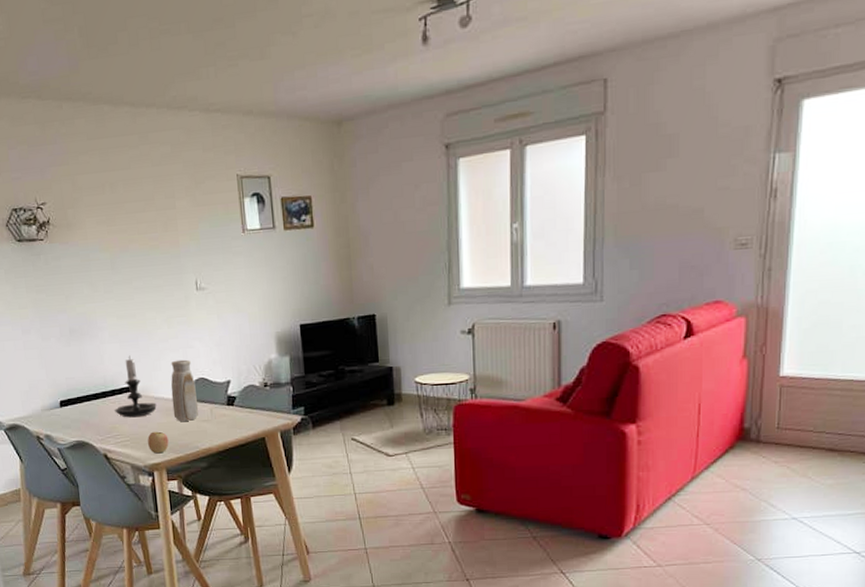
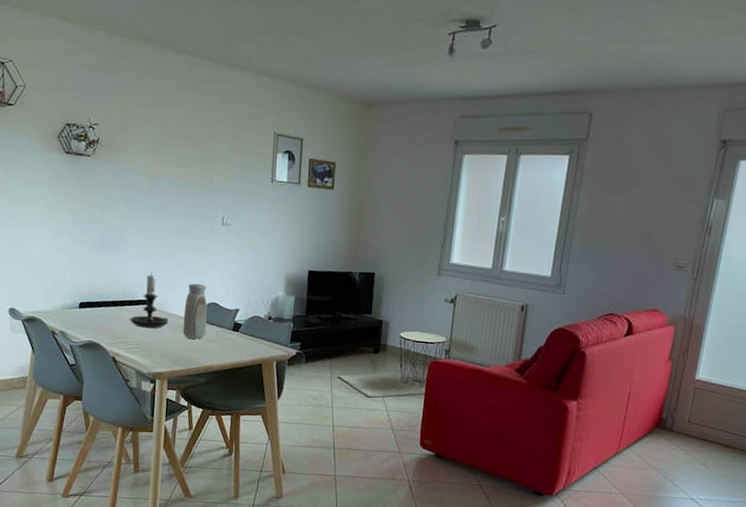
apple: present [147,431,169,454] -> none [155,343,175,364]

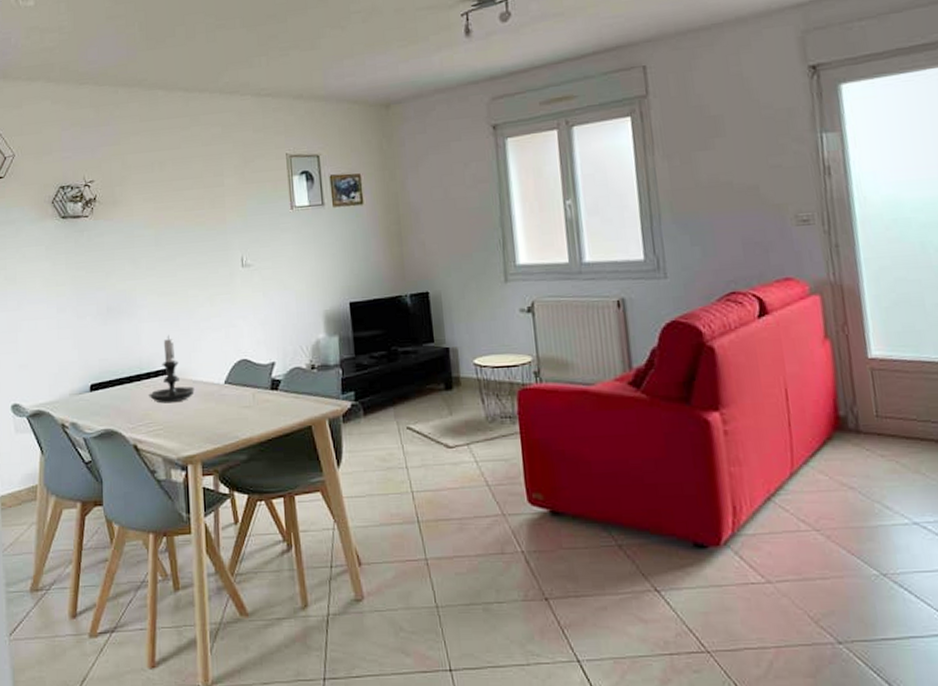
vase: present [183,283,207,339] -> none [211,339,240,408]

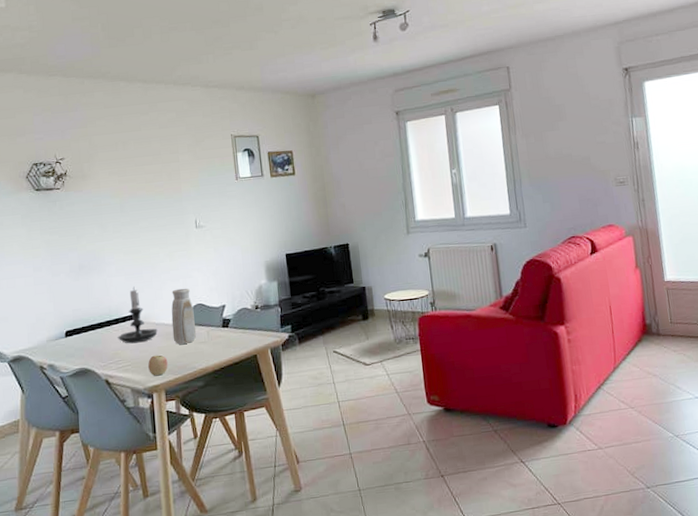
apple: none [183,419,206,445] -> present [148,355,168,376]
vase: none [211,339,240,408] -> present [171,288,197,344]

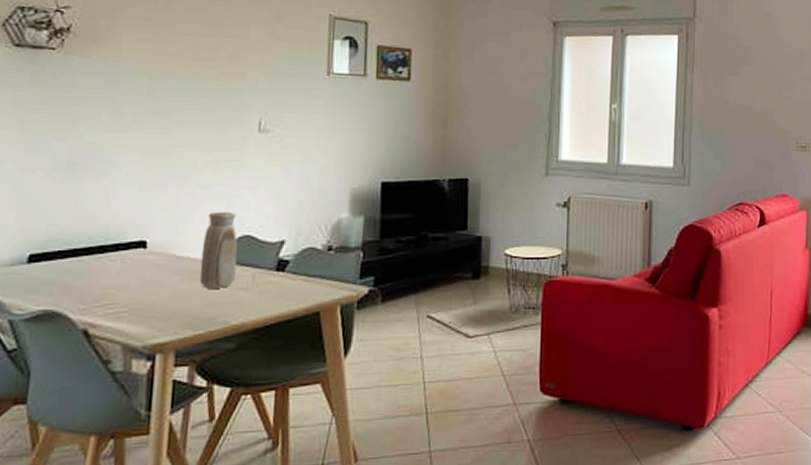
candle holder: present [117,286,157,344] -> none [113,201,177,281]
apple: present [148,355,168,376] -> none [154,300,186,330]

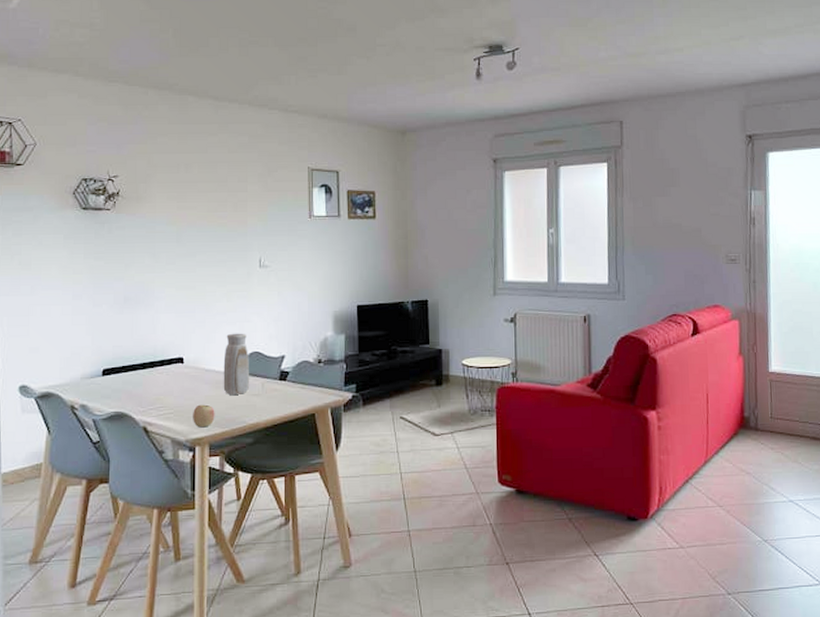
apple: none [154,300,186,330] -> present [193,404,215,428]

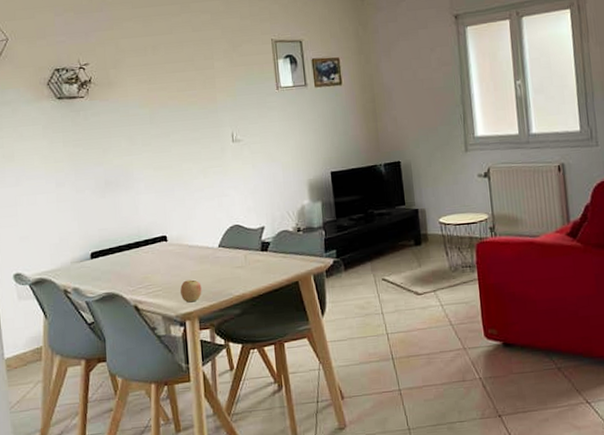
vase: present [223,333,250,395] -> none [205,207,233,269]

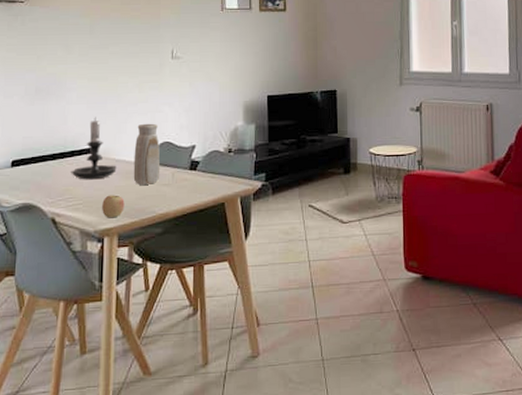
candle holder: none [147,205,191,267] -> present [71,117,117,180]
vase: none [205,207,233,269] -> present [133,123,161,185]

